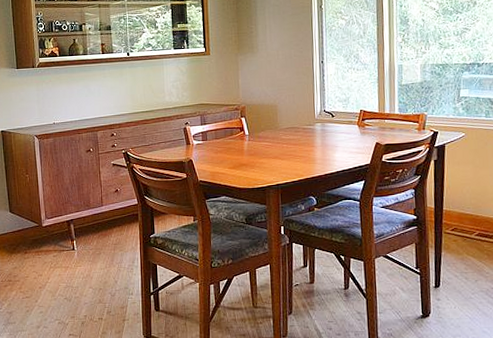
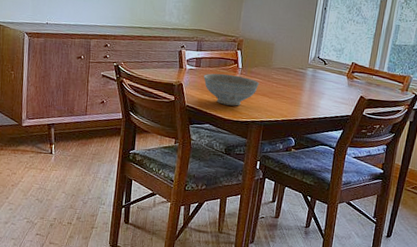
decorative bowl: none [212,142,269,174] -> present [204,73,260,106]

